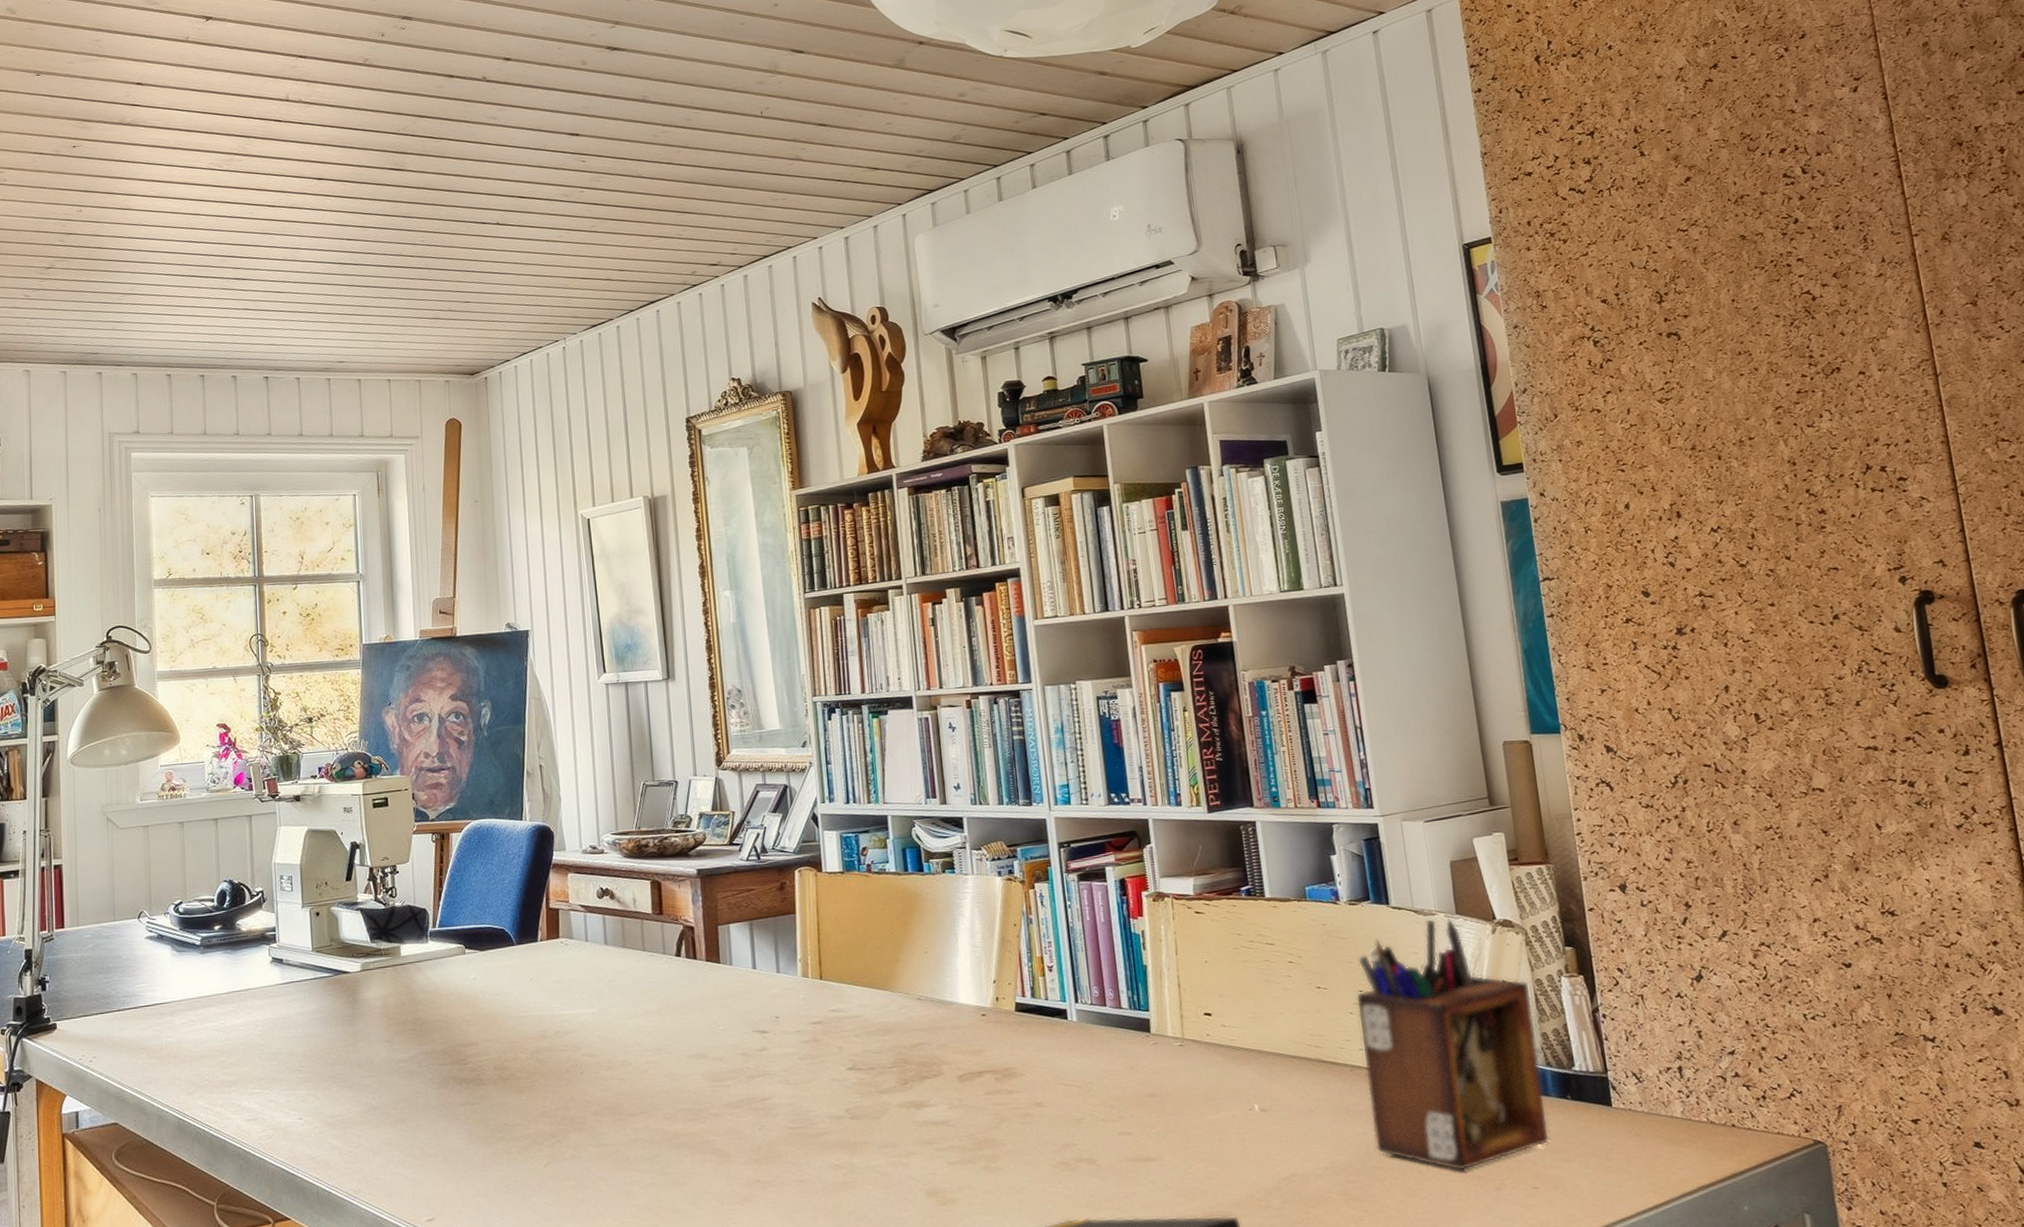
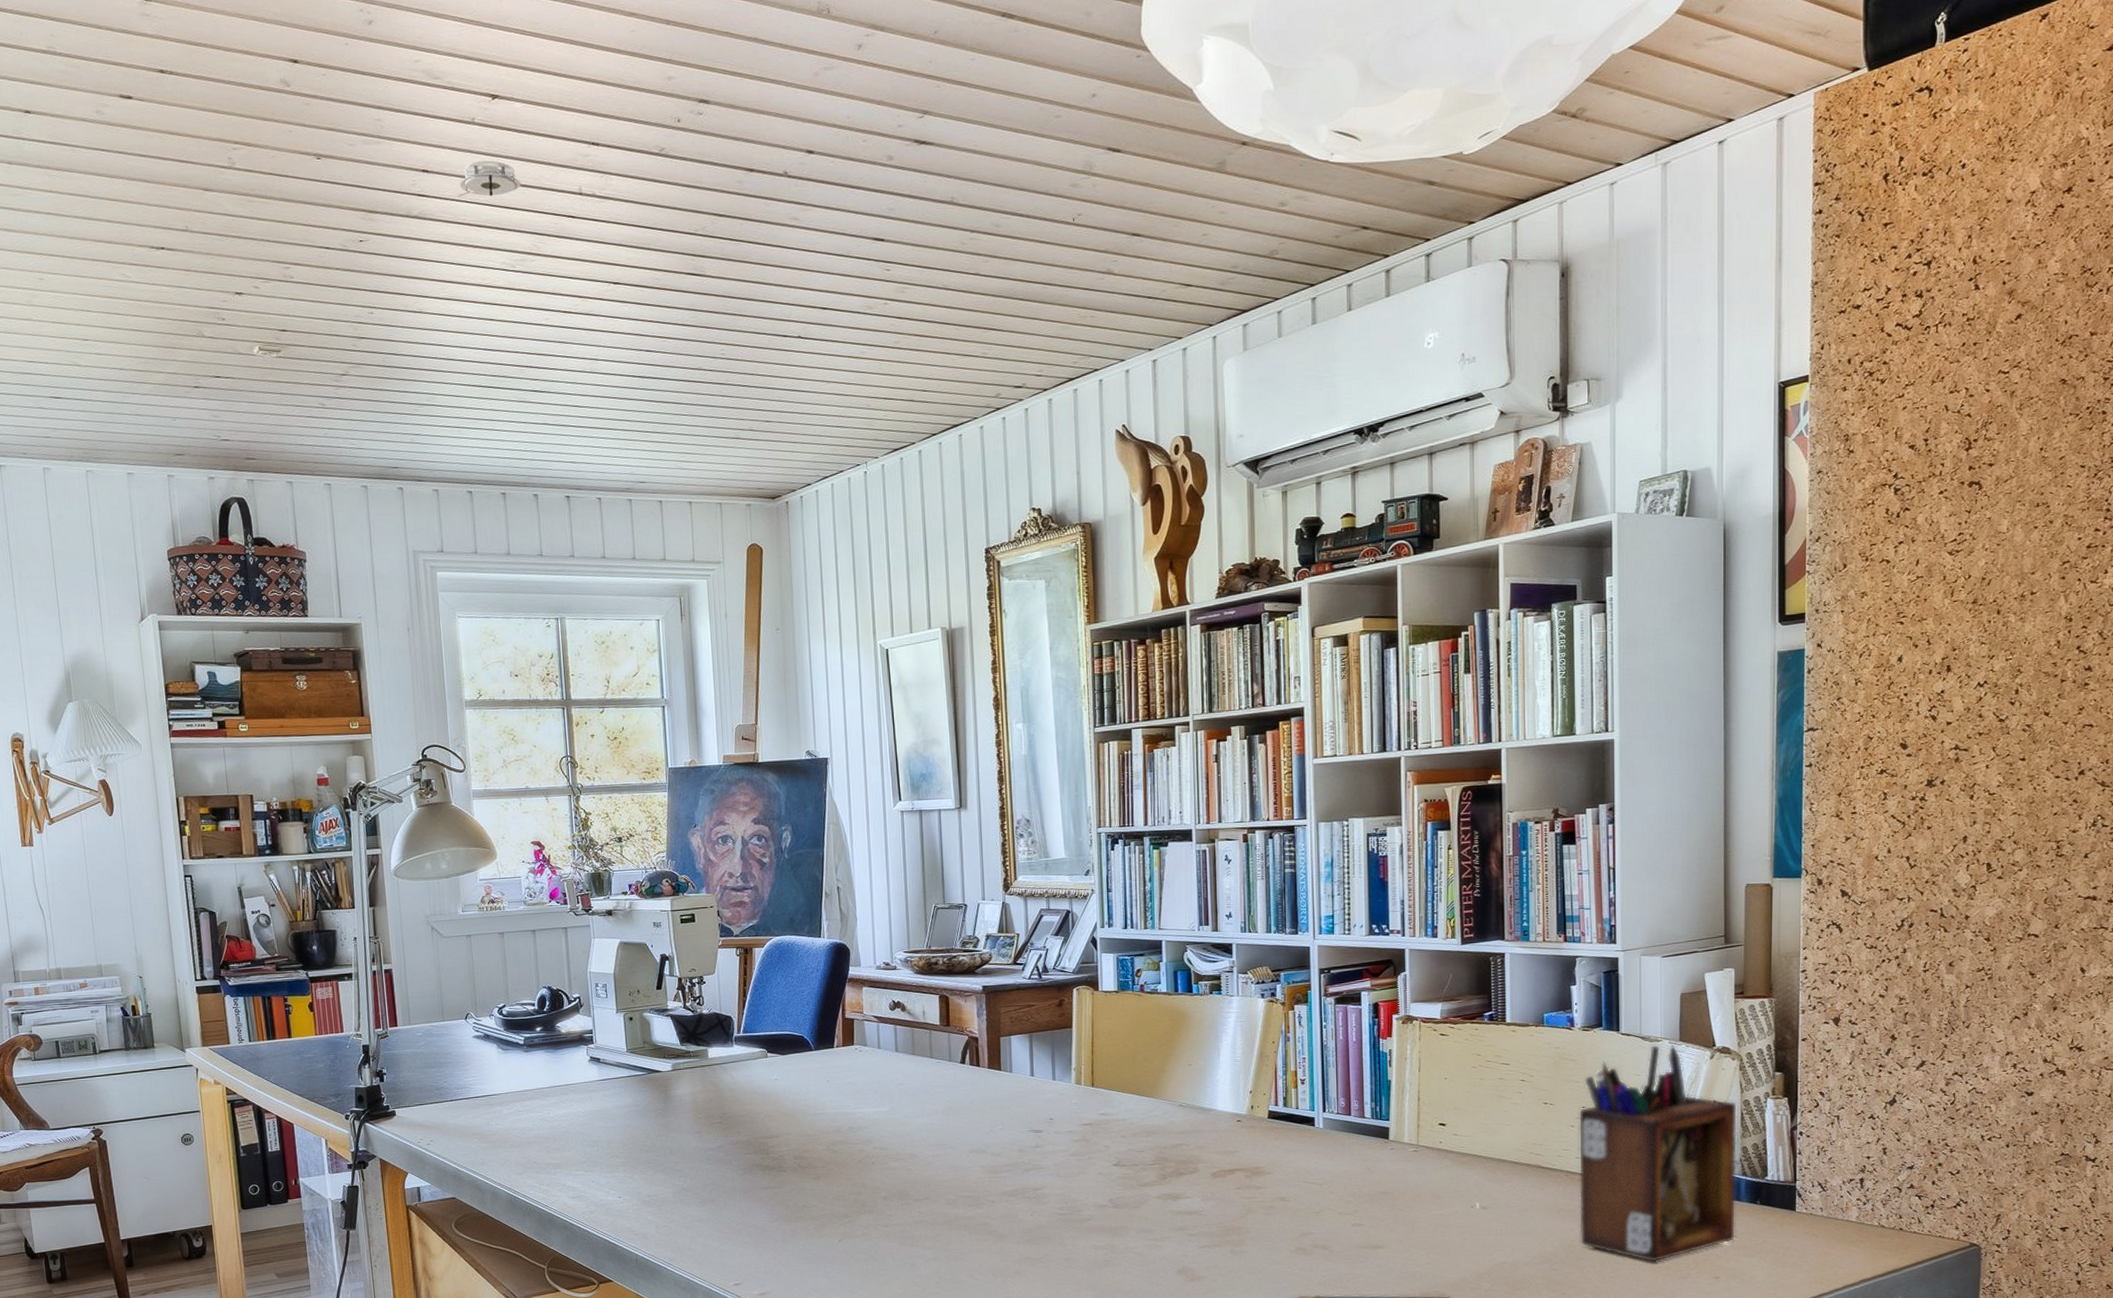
smoke detector: none [169,73,230,106] -> present [457,160,521,197]

